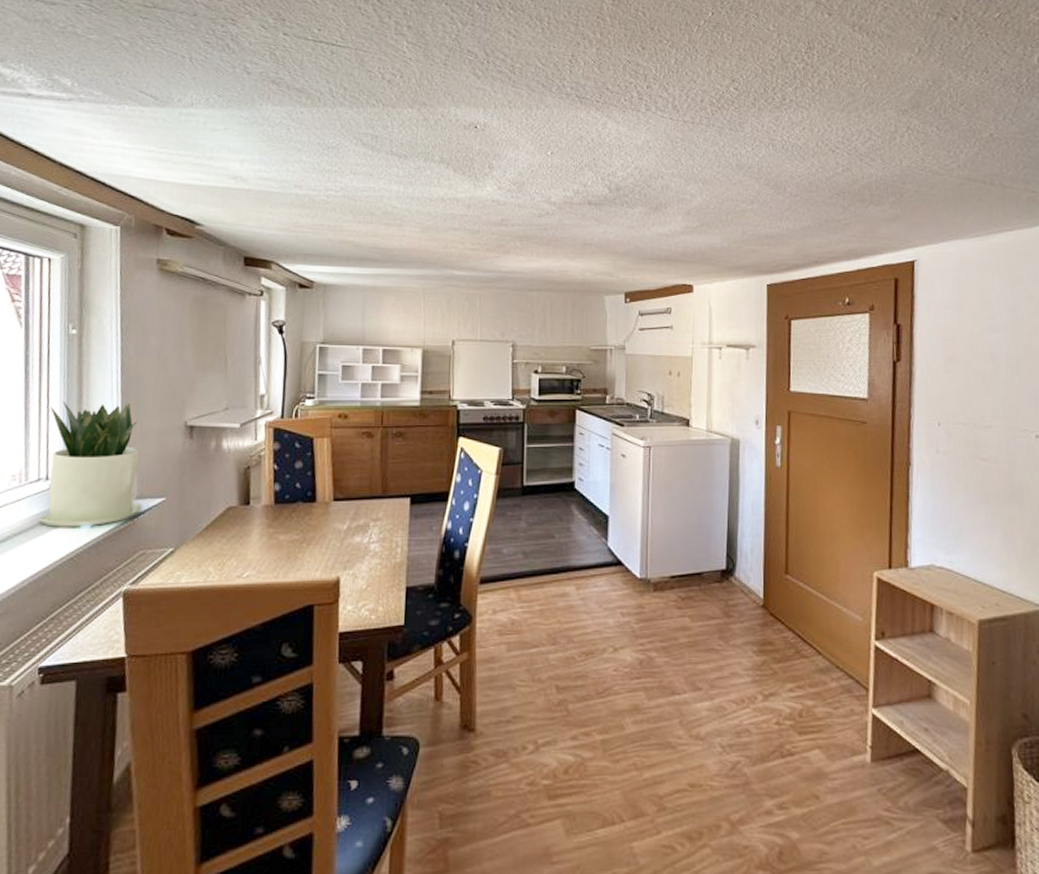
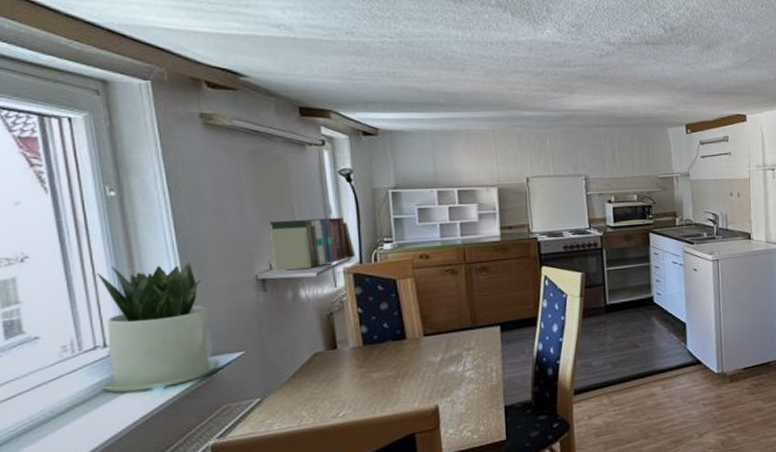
books: none [197,368,278,420] -> present [267,217,355,272]

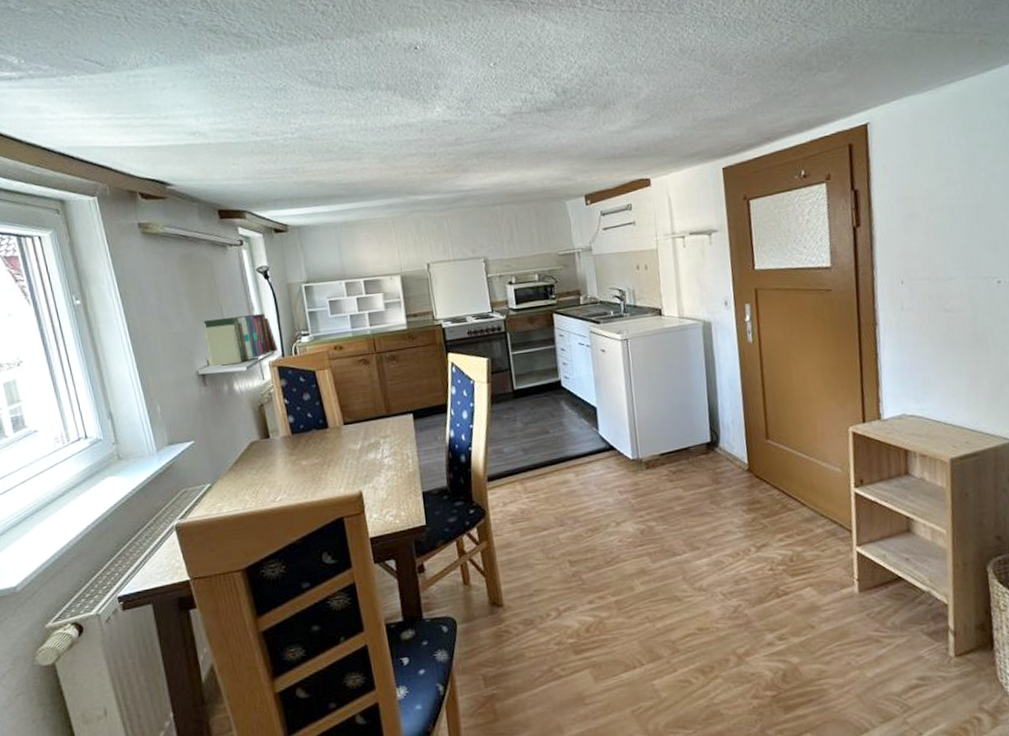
planter: present [97,260,220,393] -> none [74,359,176,478]

